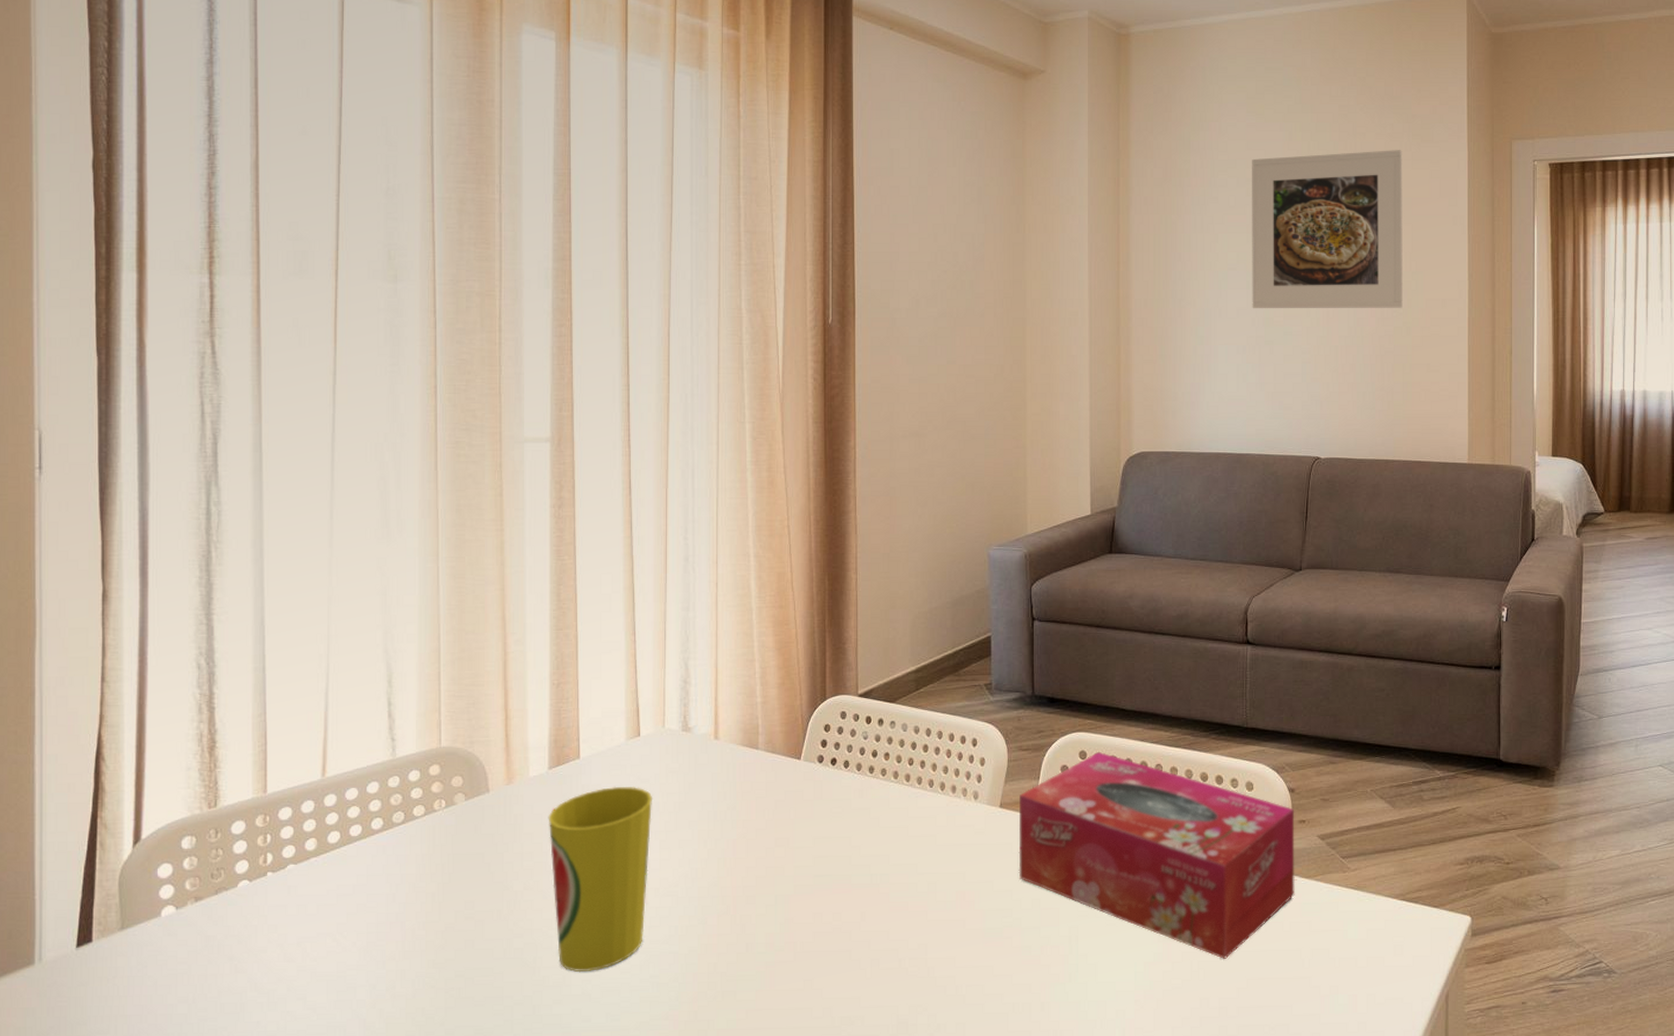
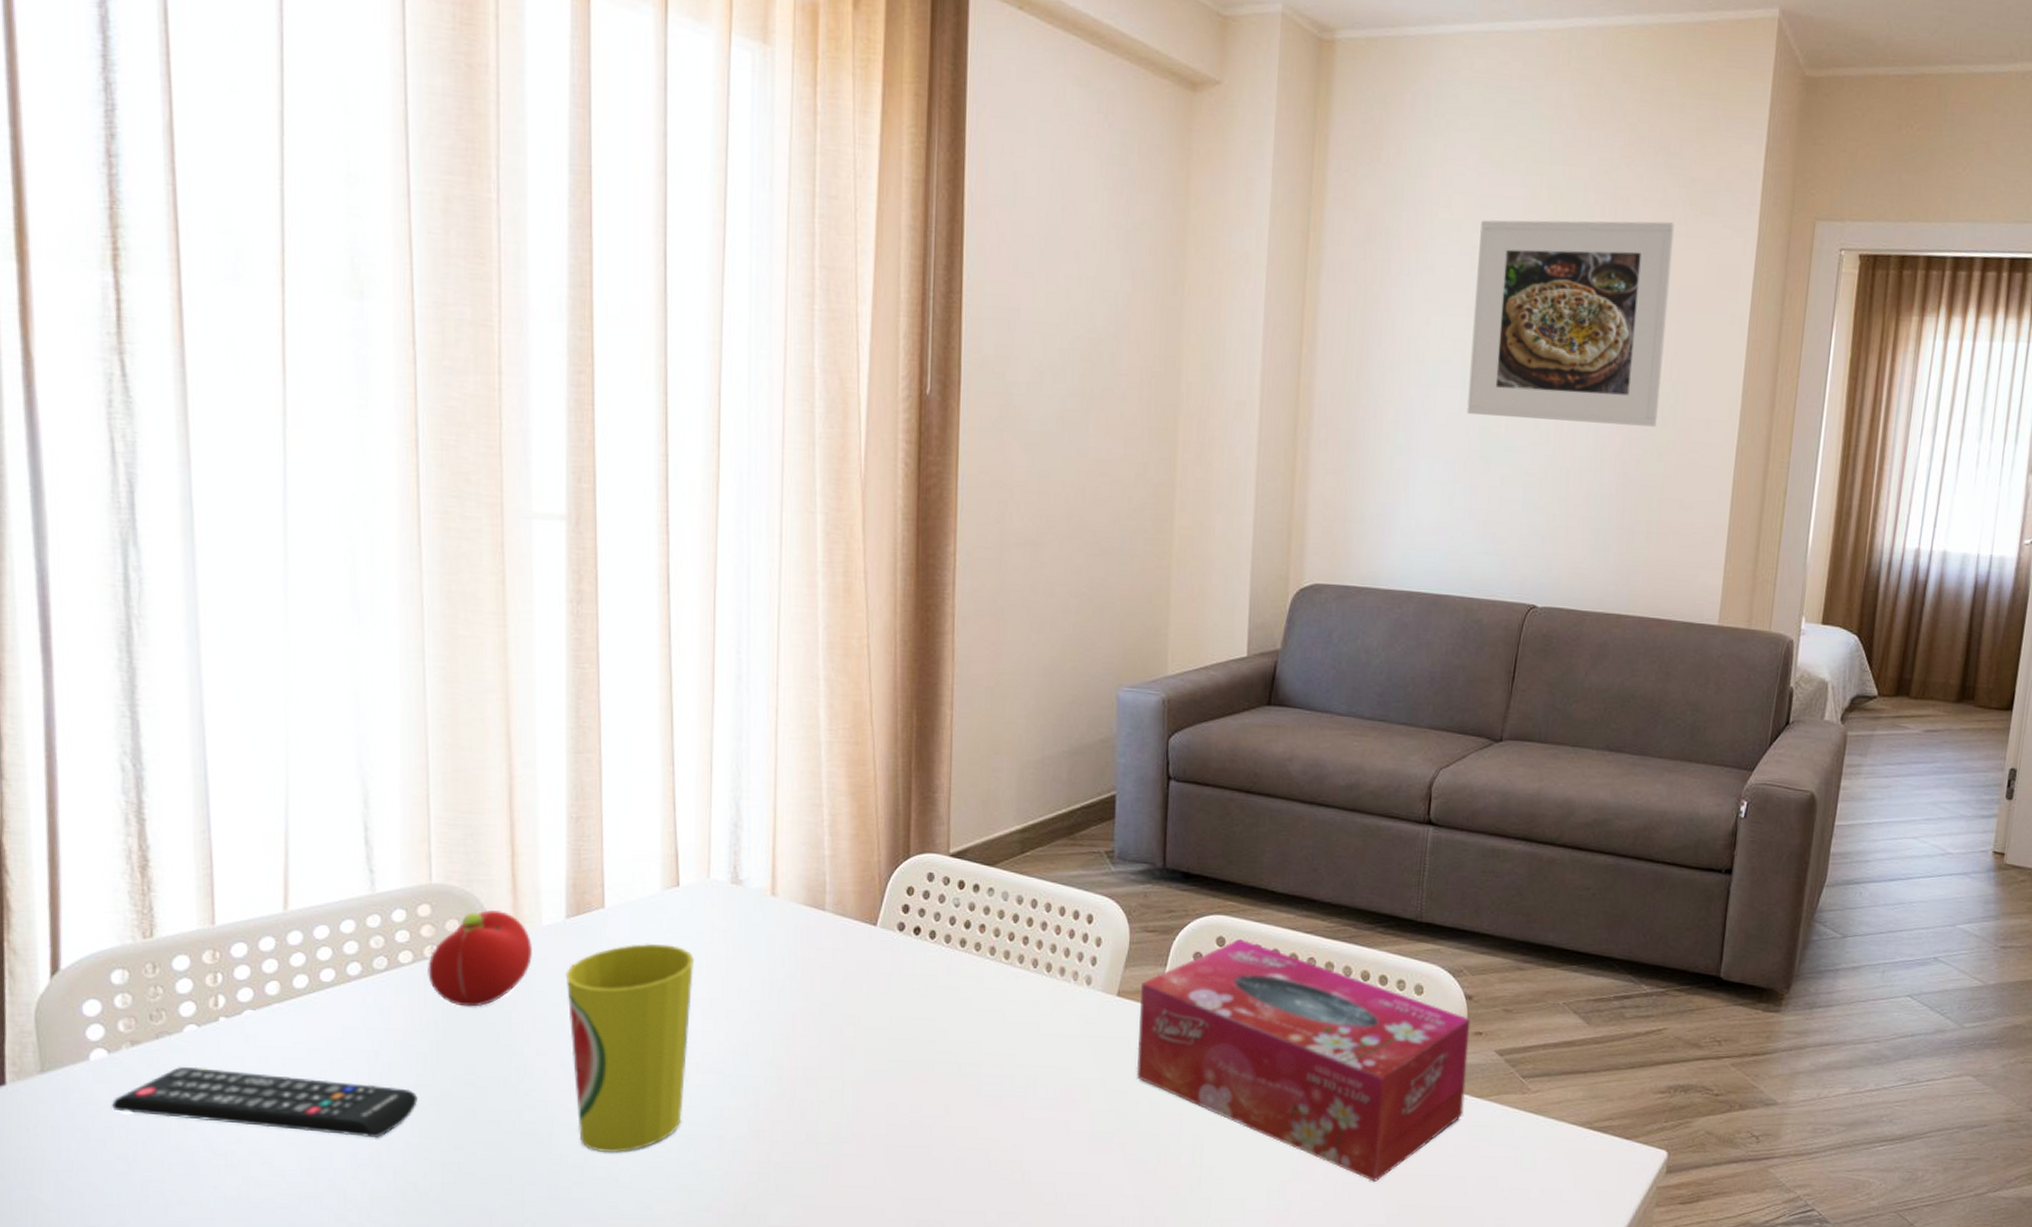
remote control: none [176,916,426,970] -> present [111,1066,418,1137]
fruit: none [437,765,521,851] -> present [428,909,532,1007]

